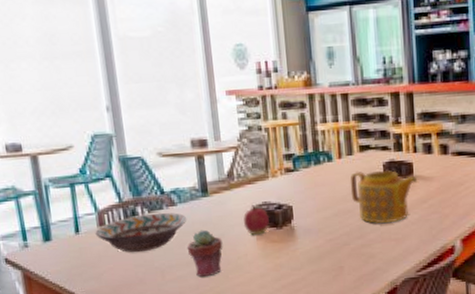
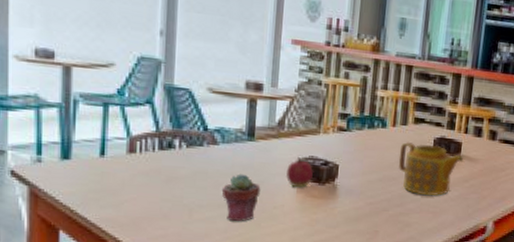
decorative bowl: present [95,212,187,253] -> none [123,148,228,187]

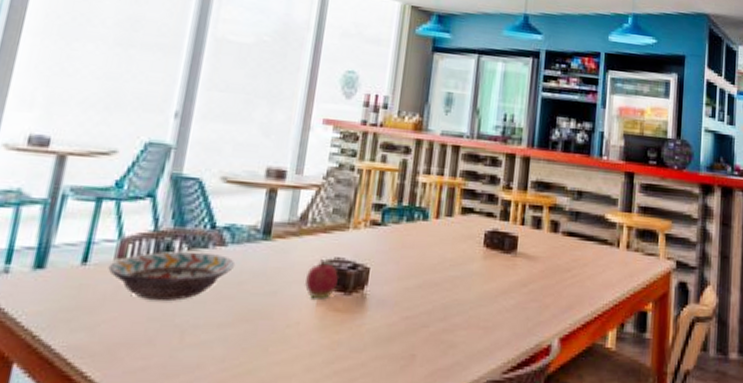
decorative bowl: none [123,148,228,187] -> present [108,251,236,302]
potted succulent: present [221,173,261,221] -> none [224,282,273,346]
teapot: present [398,141,464,196] -> none [442,236,521,306]

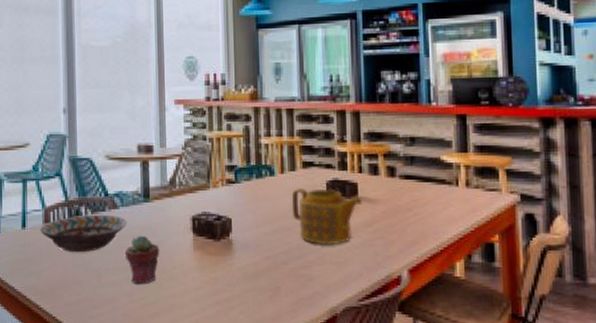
potted succulent: none [224,282,273,346] -> present [124,235,160,283]
apple: present [304,259,340,299] -> none [181,214,208,246]
teapot: none [442,236,521,306] -> present [291,187,363,245]

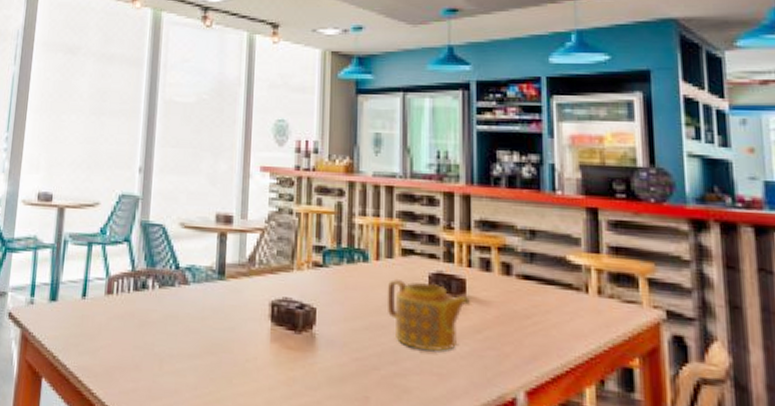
decorative bowl: present [40,214,127,253] -> none [101,289,198,333]
potted succulent: present [124,235,160,283] -> none [192,318,232,376]

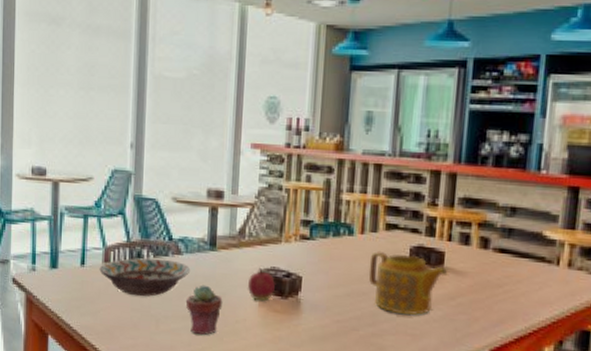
decorative bowl: none [101,289,198,333] -> present [99,258,191,297]
potted succulent: none [192,318,232,376] -> present [185,284,223,335]
apple: none [258,299,289,337] -> present [247,268,276,301]

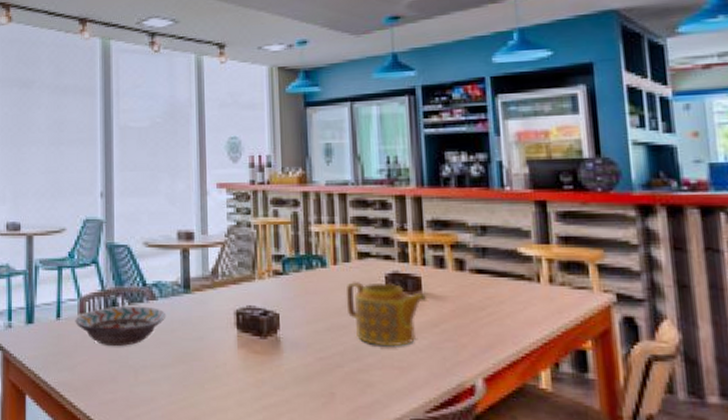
potted succulent: present [185,284,223,335] -> none [163,329,201,383]
apple: present [247,268,276,301] -> none [224,308,254,343]

